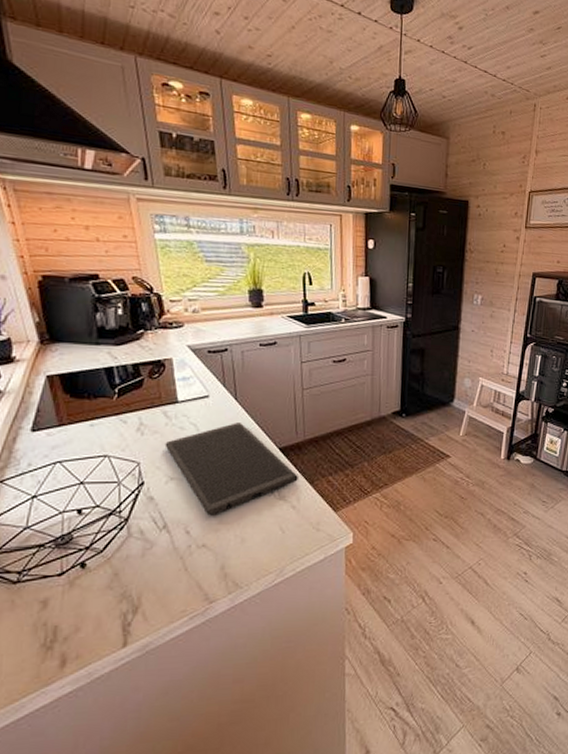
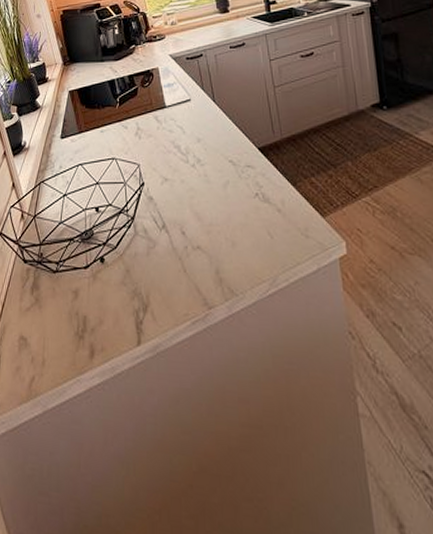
cutting board: present [165,423,298,516] -> none [158,124,280,217]

